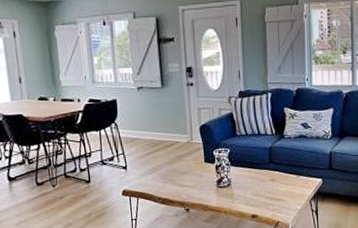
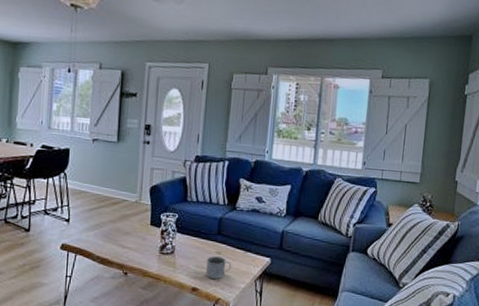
mug: none [261,183,287,204] -> present [206,256,232,279]

